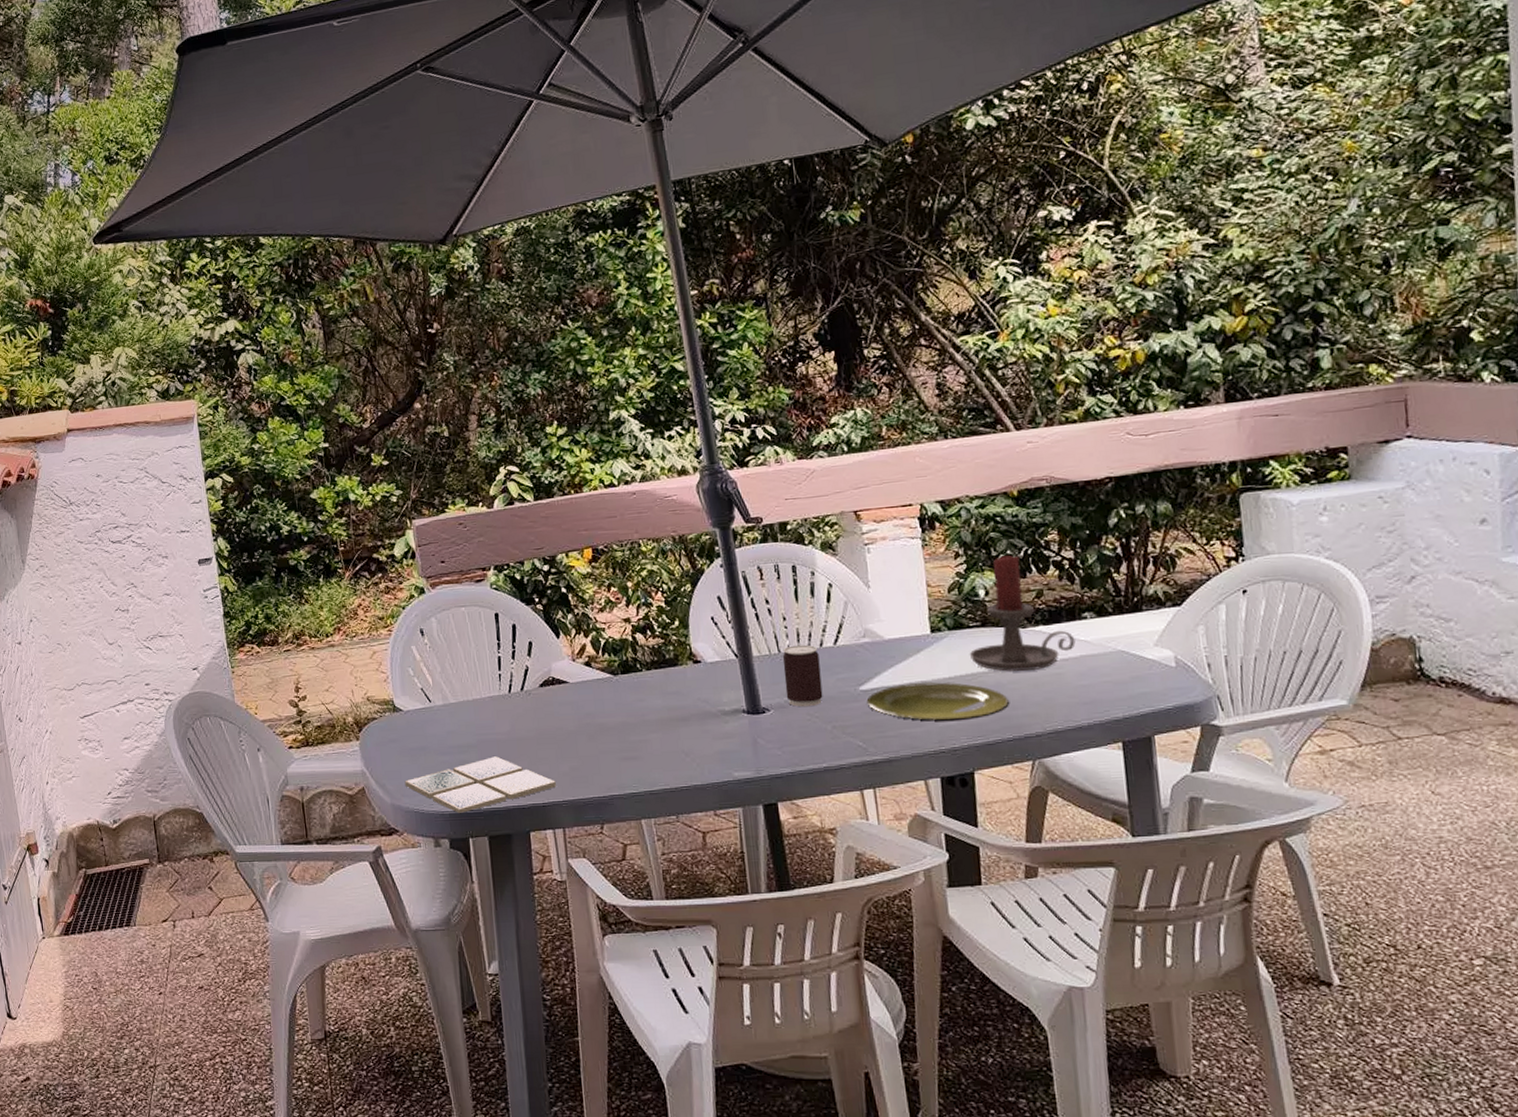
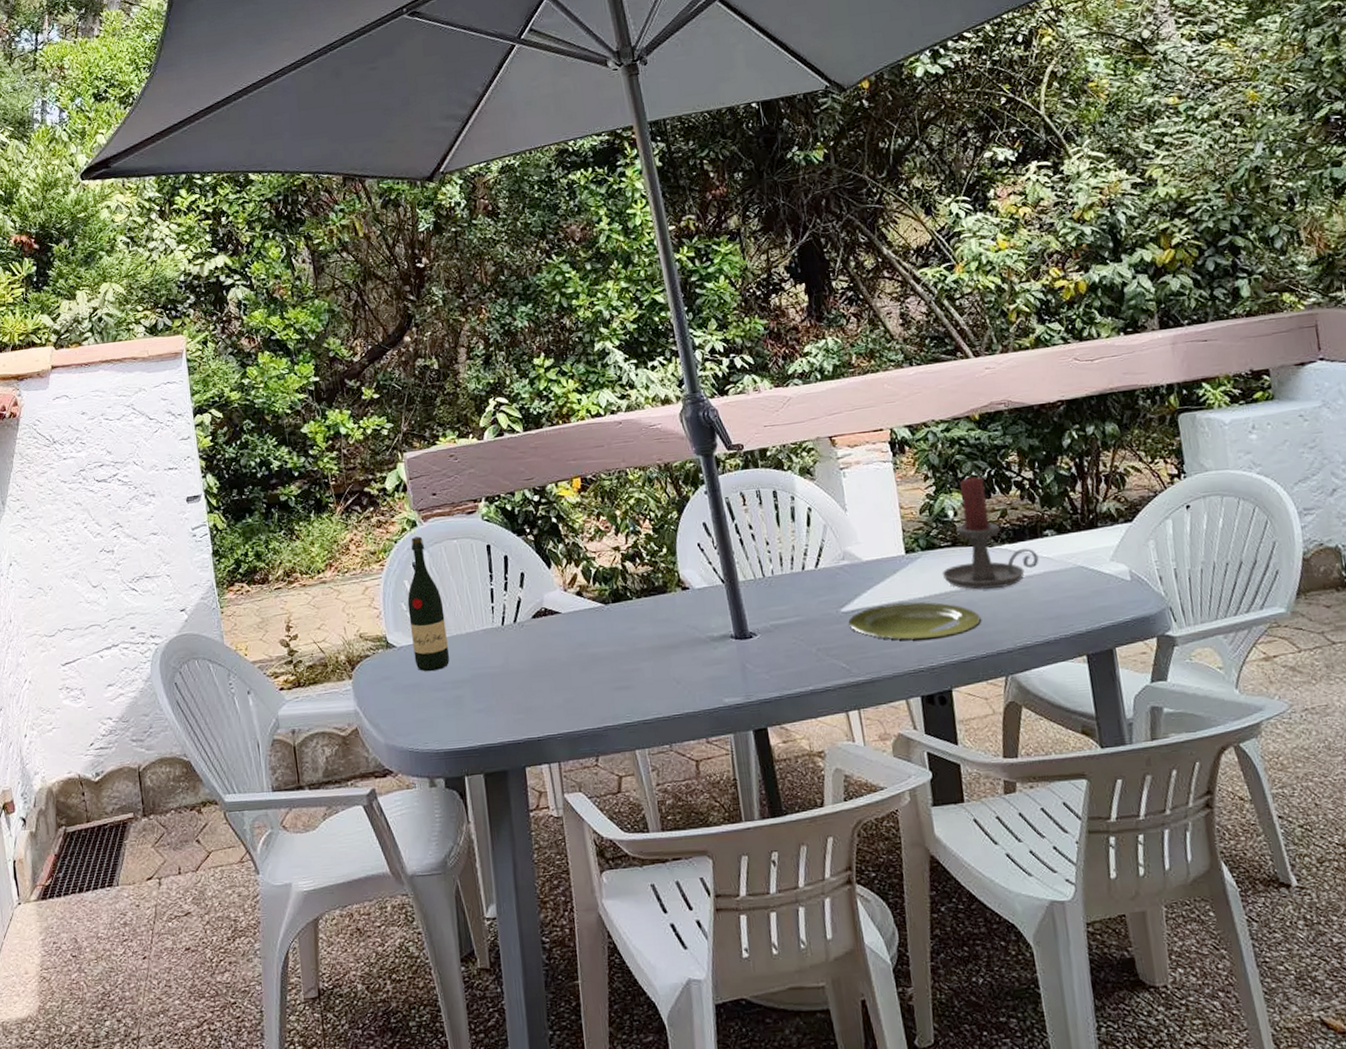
drink coaster: present [404,756,556,813] -> none [398,690,551,751]
wine bottle: none [414,603,456,736] -> present [407,536,450,672]
beverage can: present [782,644,823,707] -> none [767,568,807,631]

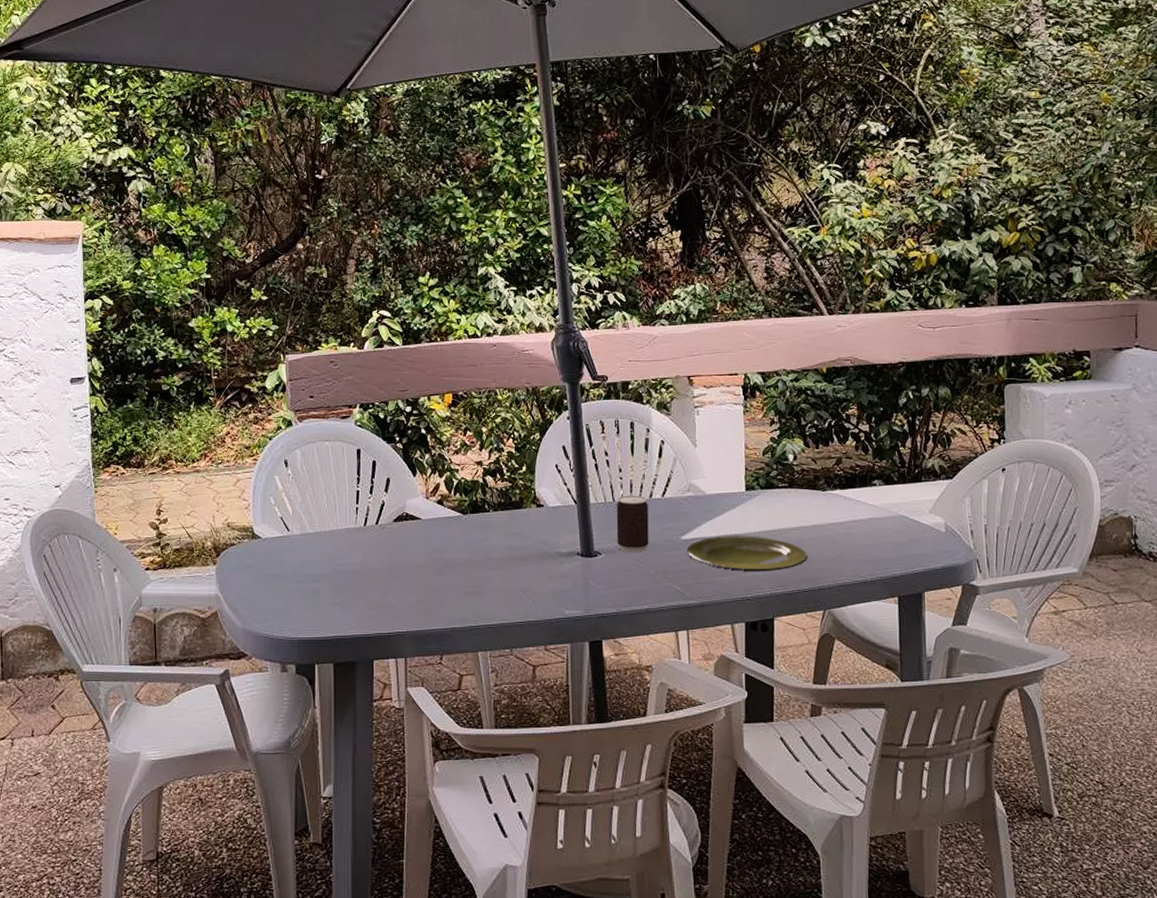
wine bottle: present [407,536,450,672] -> none [276,435,312,564]
beverage can: none [767,568,807,631] -> present [616,495,649,553]
candle holder: present [942,476,1039,590] -> none [777,424,866,530]

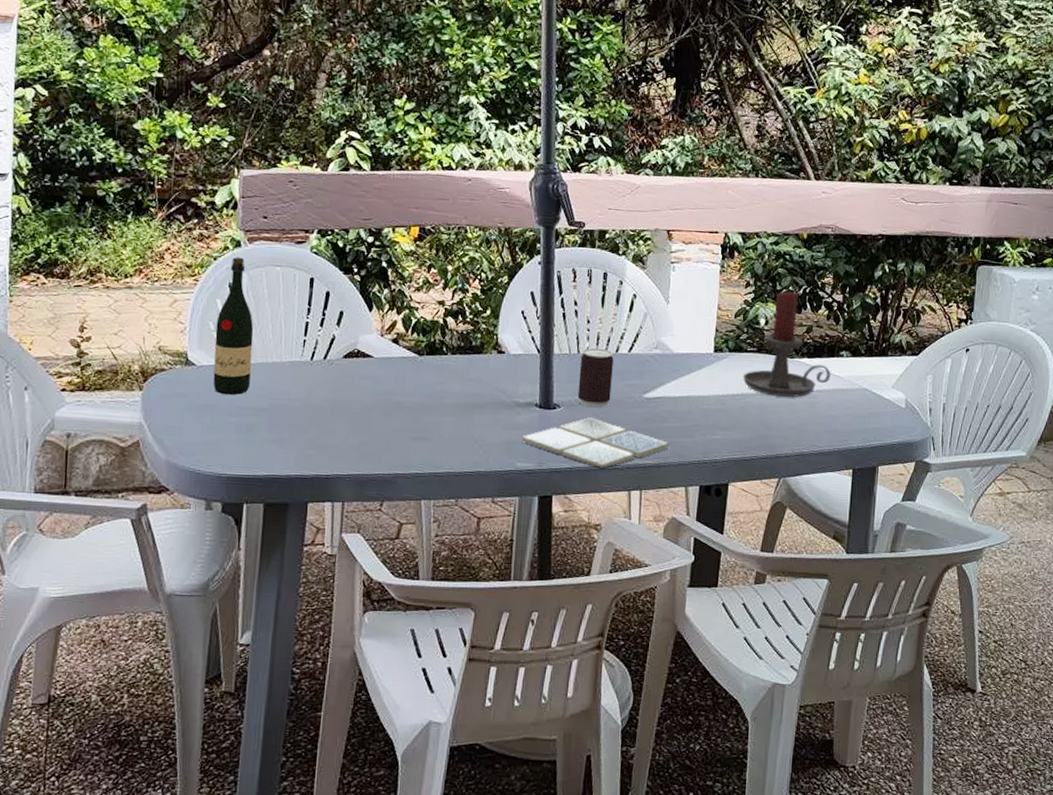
wine bottle: none [276,435,312,564] -> present [213,257,254,396]
drink coaster: none [568,562,712,611] -> present [522,417,670,468]
plate: present [686,536,807,571] -> none [648,397,768,435]
candle holder: none [777,424,866,530] -> present [742,290,831,398]

